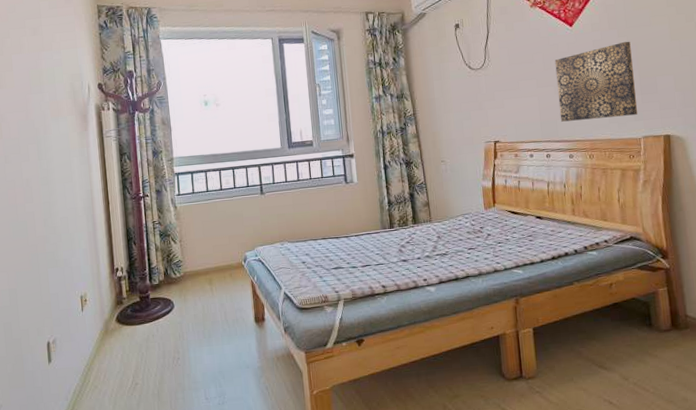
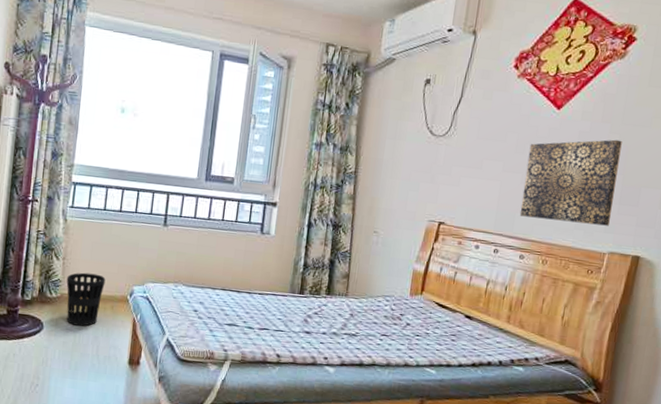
wastebasket: none [186,248,221,298] -> present [66,272,106,327]

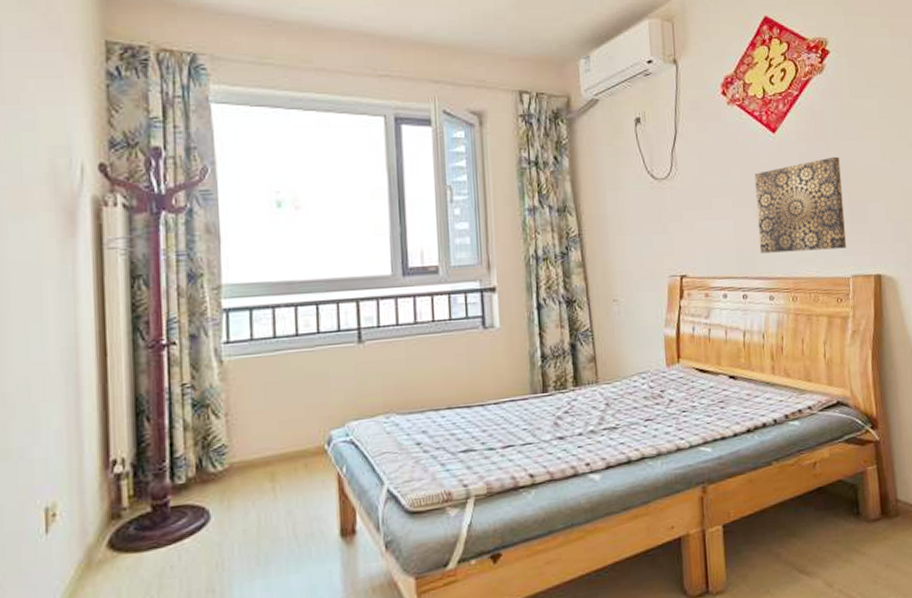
wastebasket: present [66,272,106,327] -> none [235,425,291,503]

